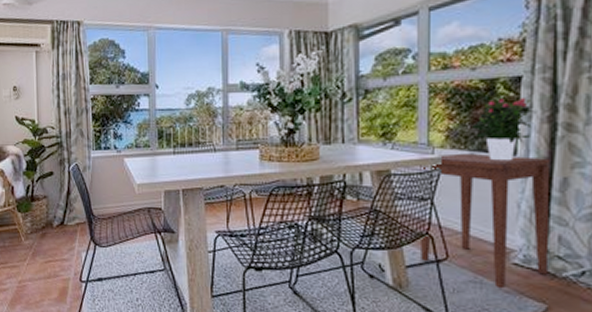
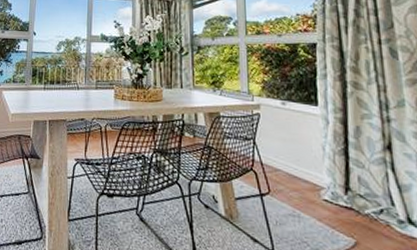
side table: present [420,153,550,289] -> none [243,101,354,223]
potted flower: present [472,97,536,161] -> none [282,59,330,111]

